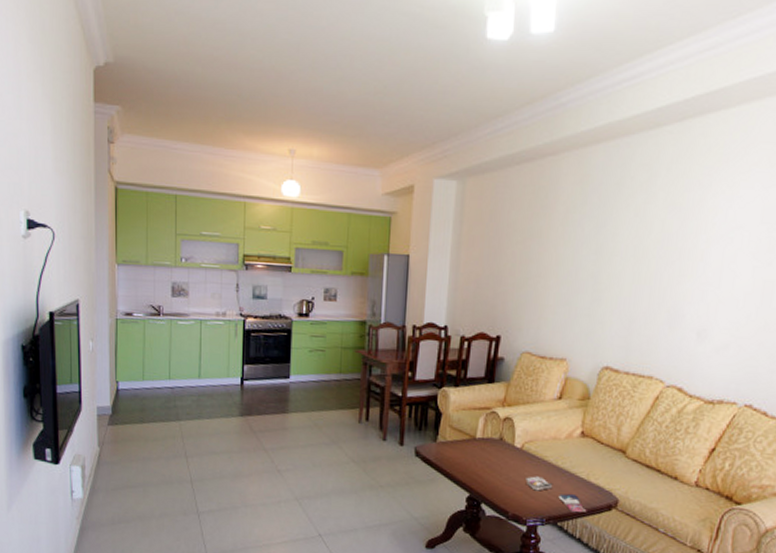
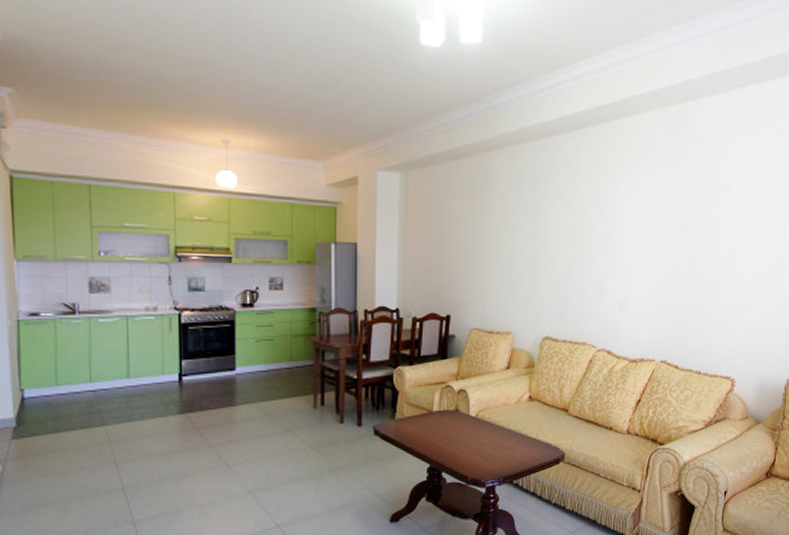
magazine: present [526,476,587,513] -> none [482,441,538,470]

